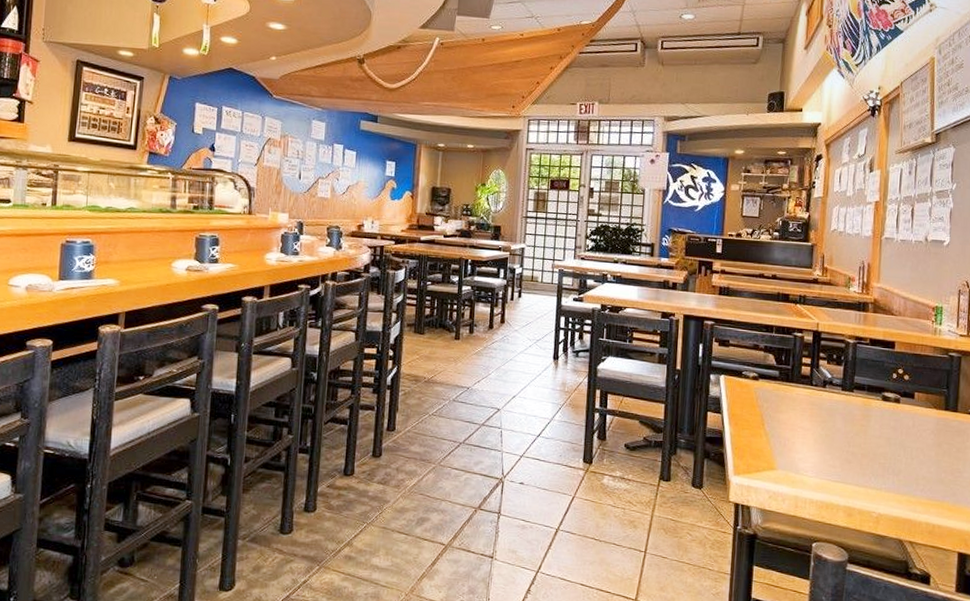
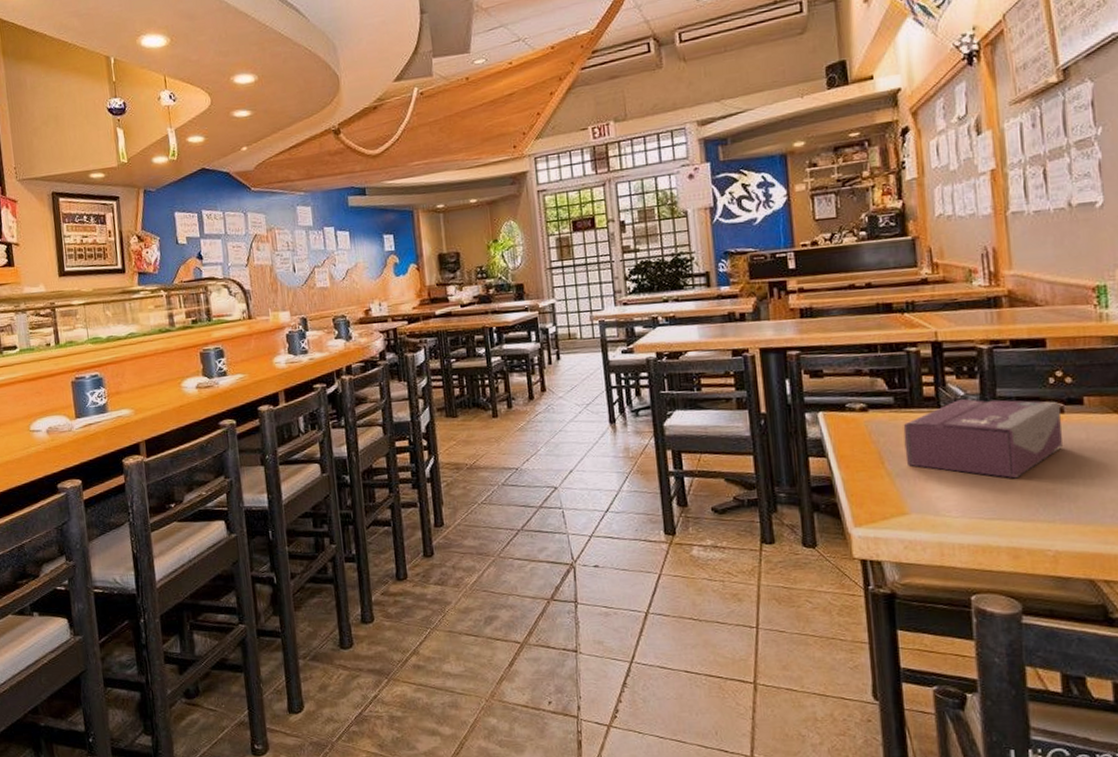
tissue box: none [781,381,897,451] -> present [903,399,1062,479]

